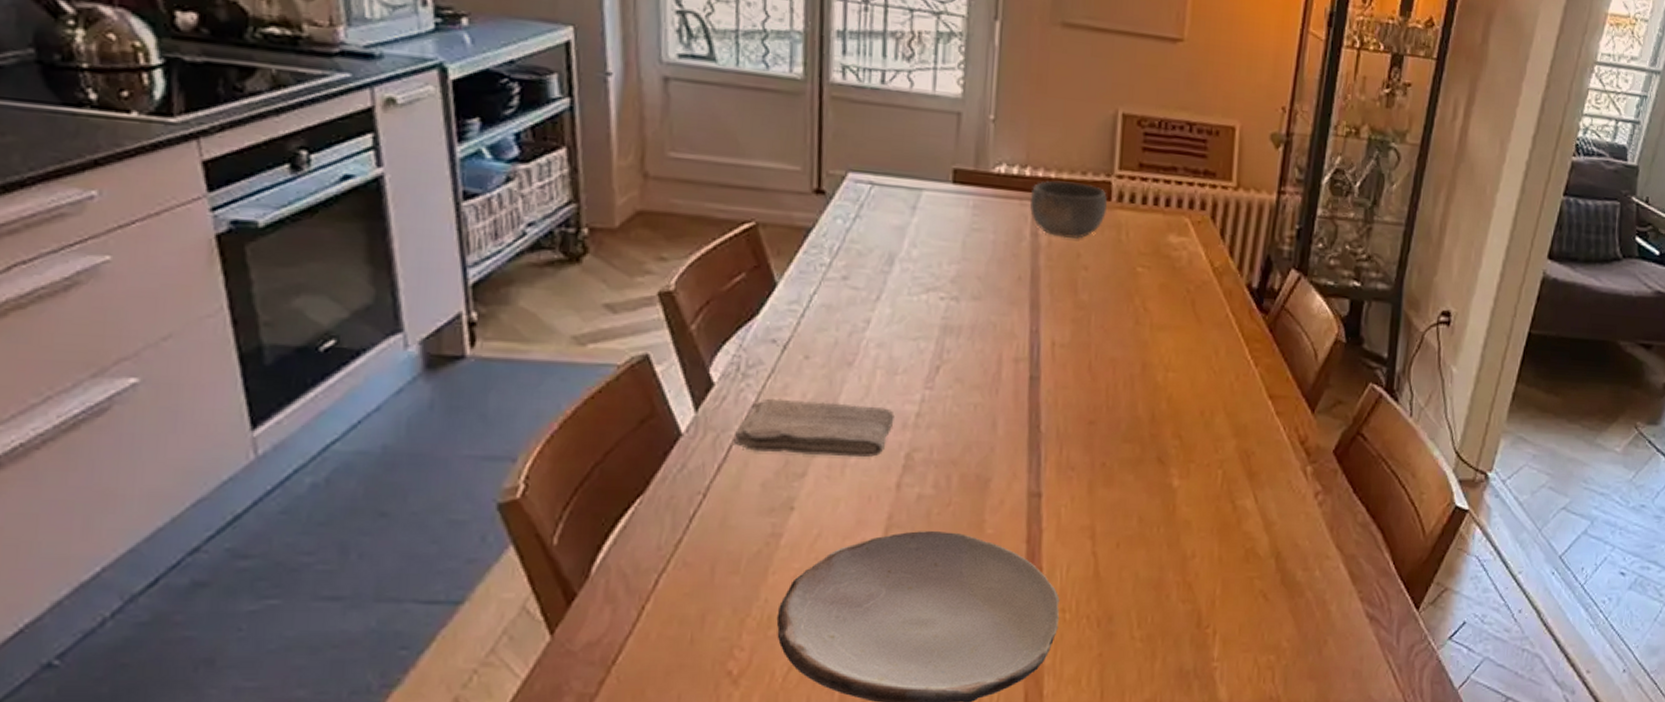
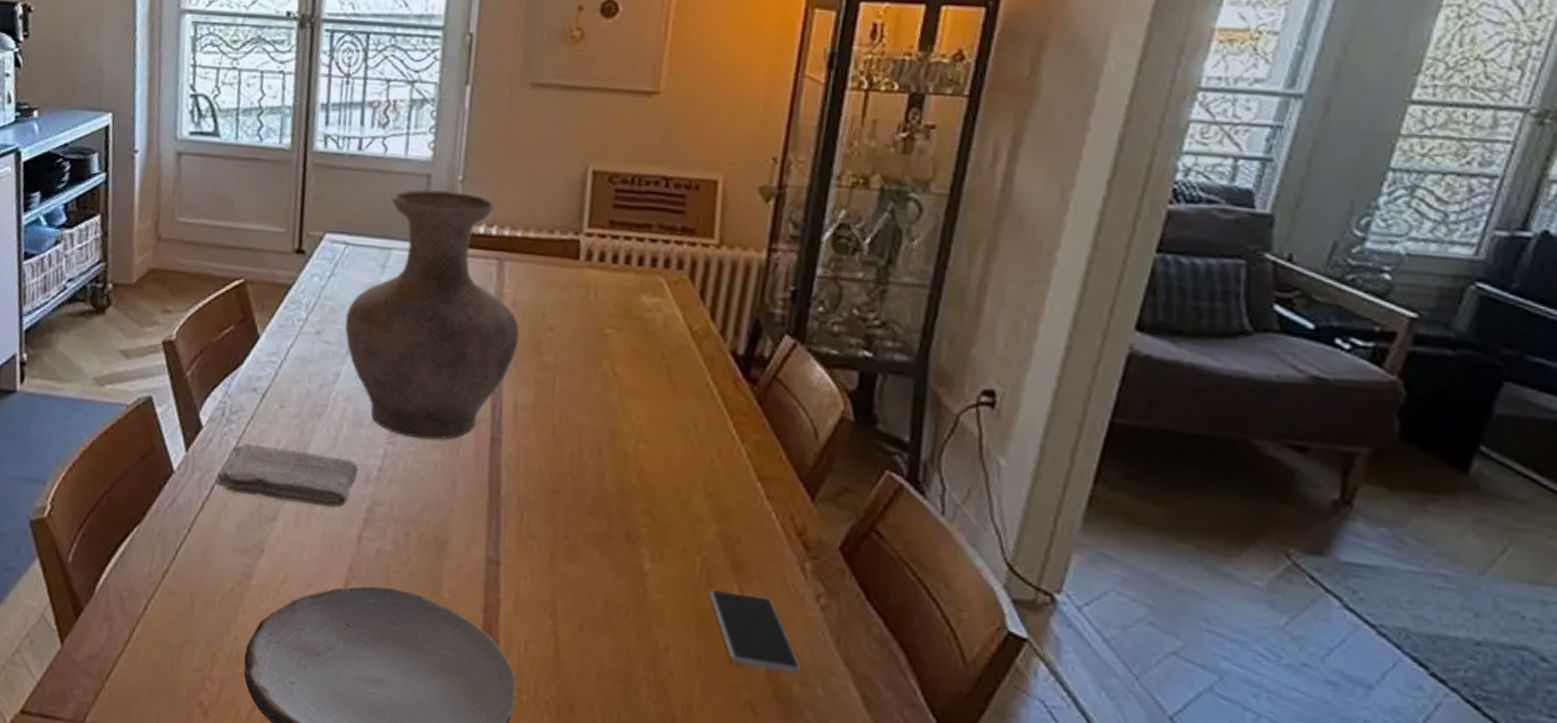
vase: none [874,128,1056,382] -> present [345,189,520,440]
bowl: present [1030,180,1107,239] -> none [496,239,575,298]
smartphone: none [1229,497,1303,561] -> present [709,589,801,674]

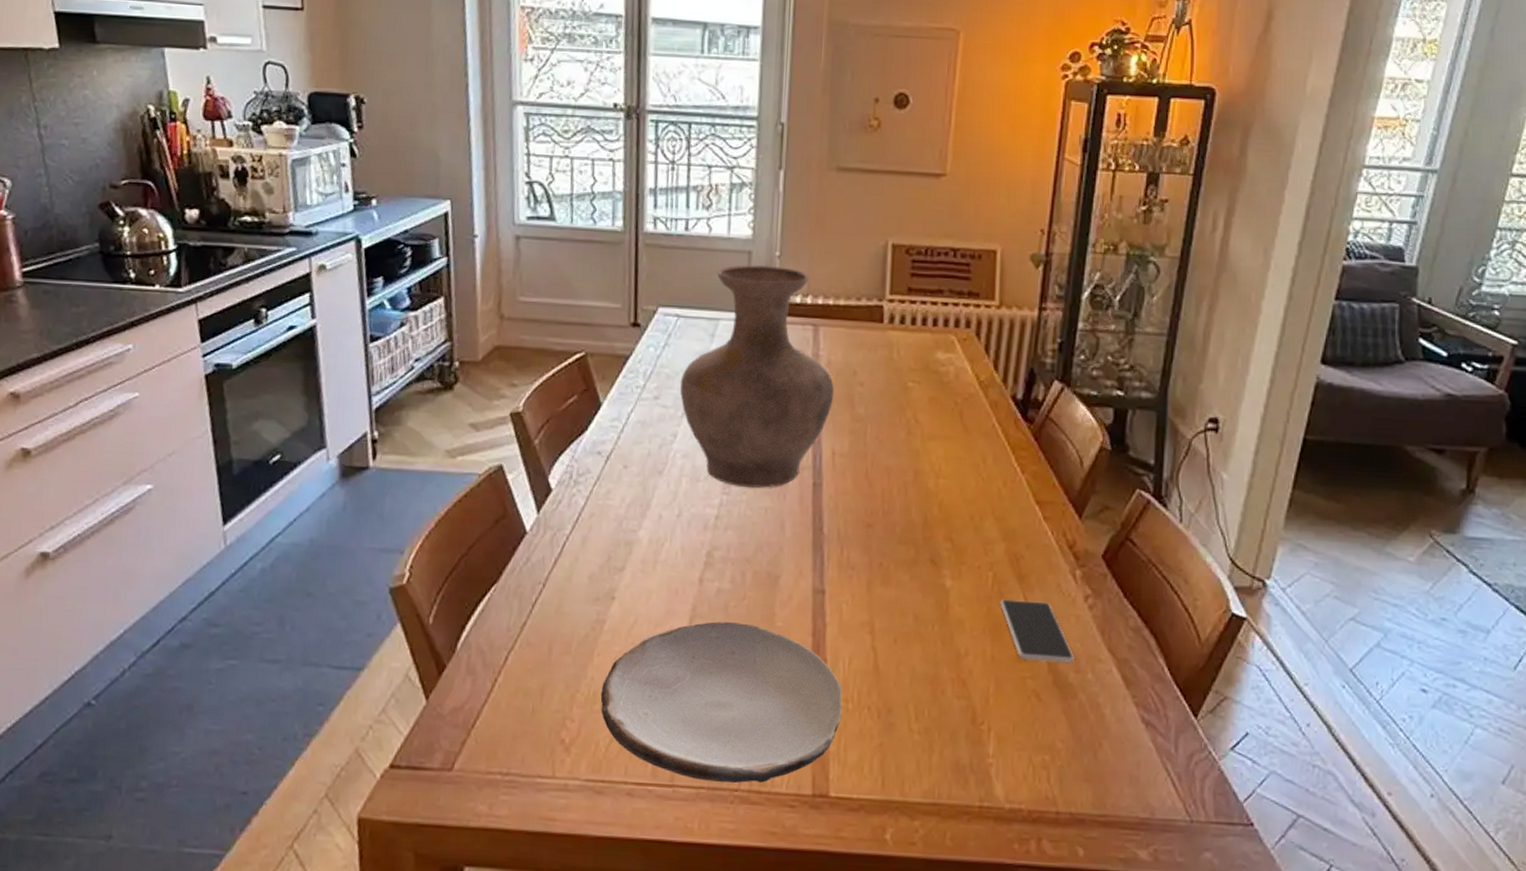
washcloth: present [216,443,359,508] -> none [567,502,697,555]

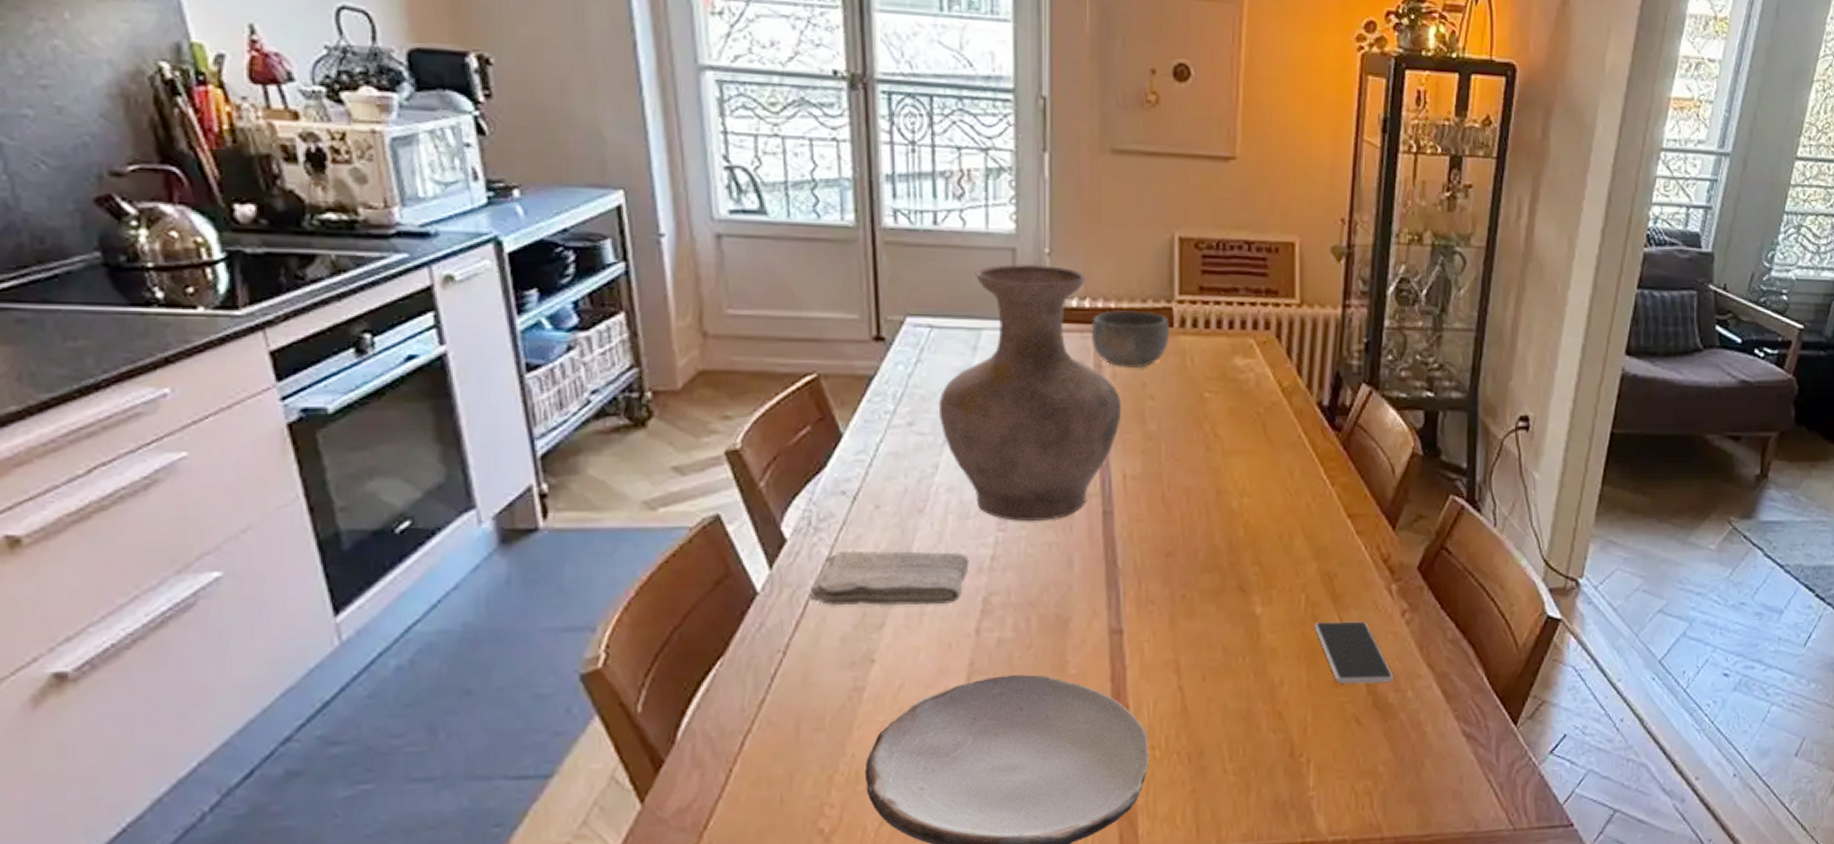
washcloth: none [567,502,697,555] -> present [809,550,969,606]
bowl: none [811,307,880,358] -> present [1091,310,1170,369]

